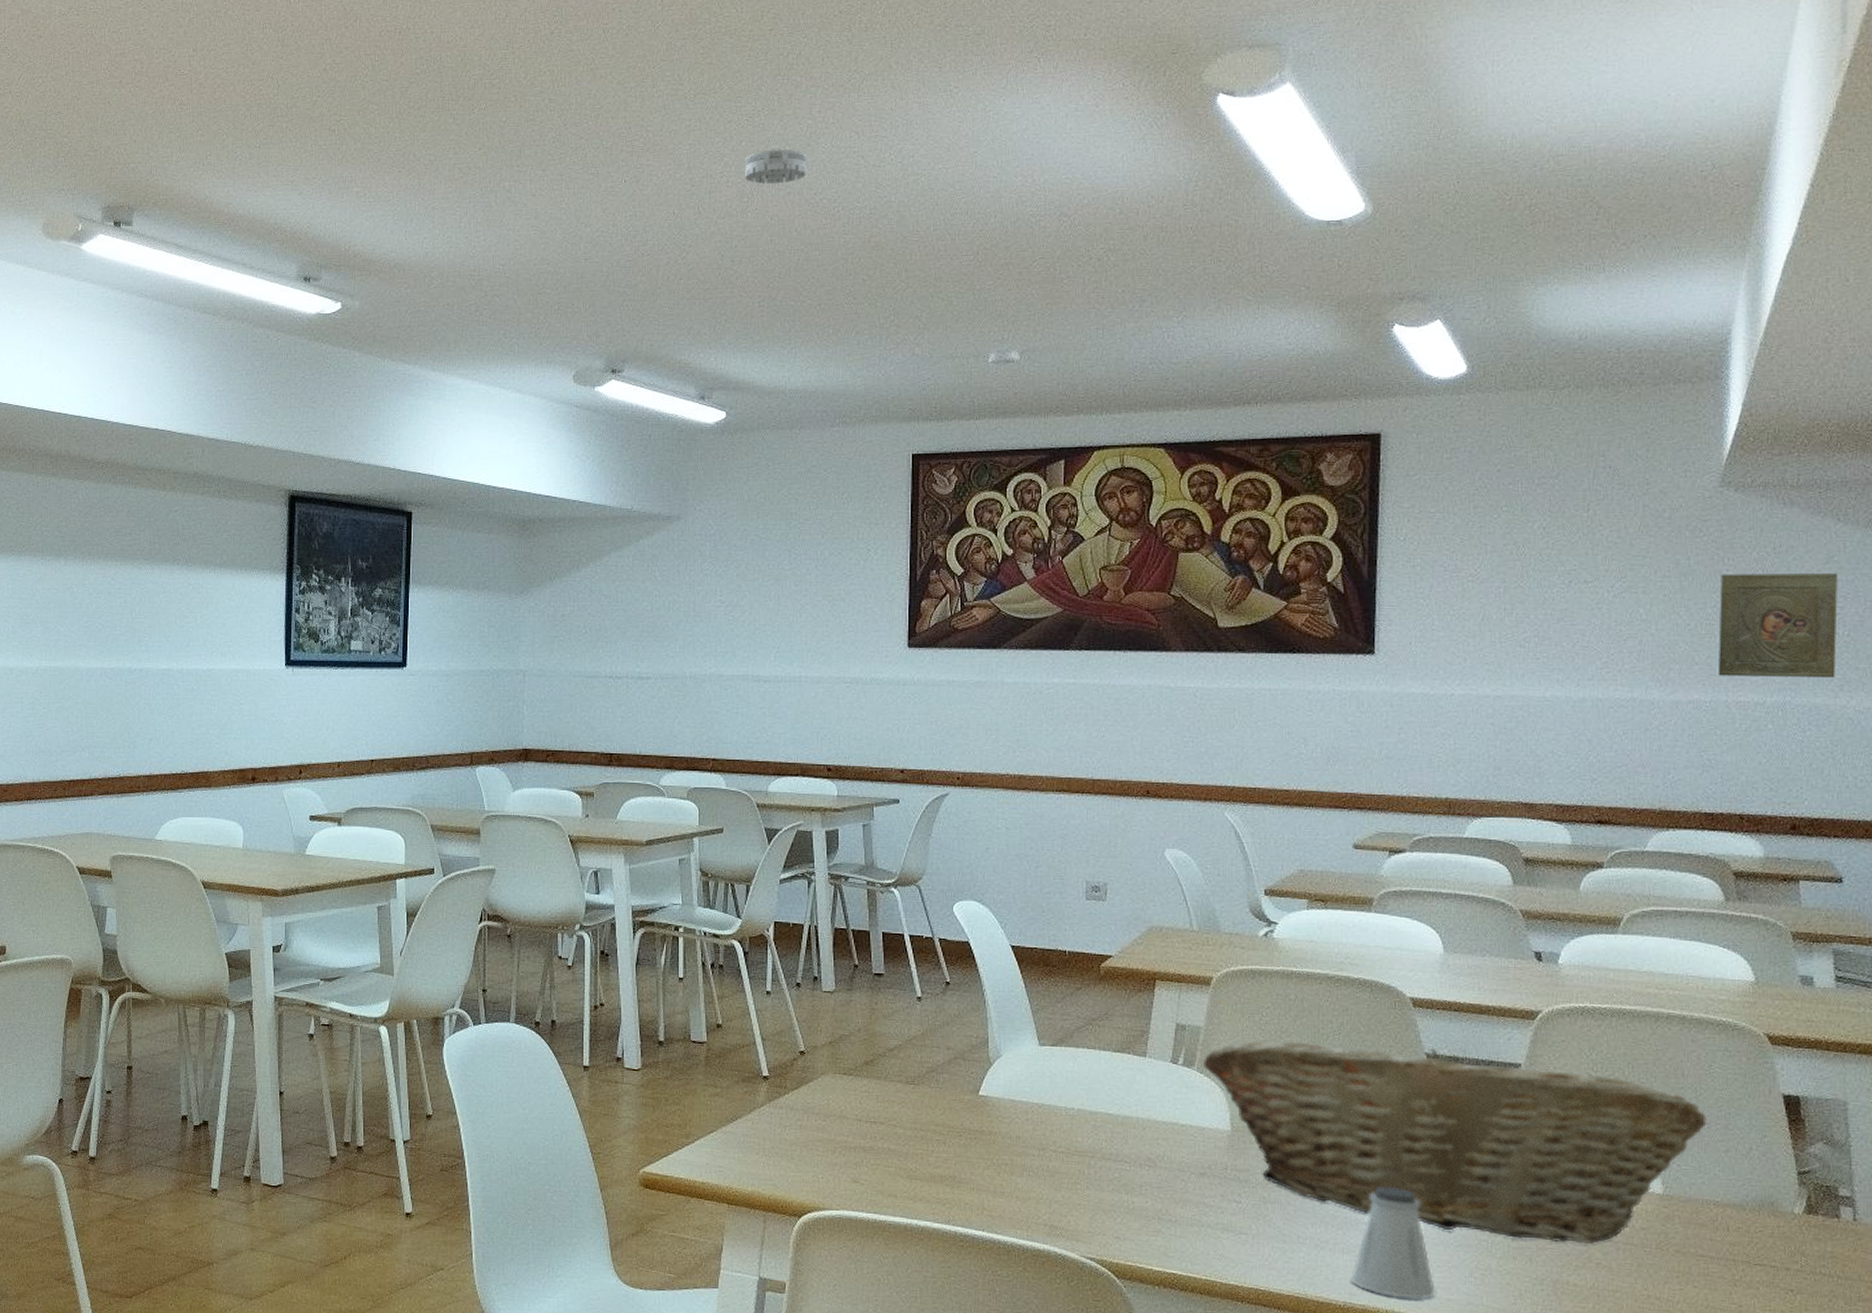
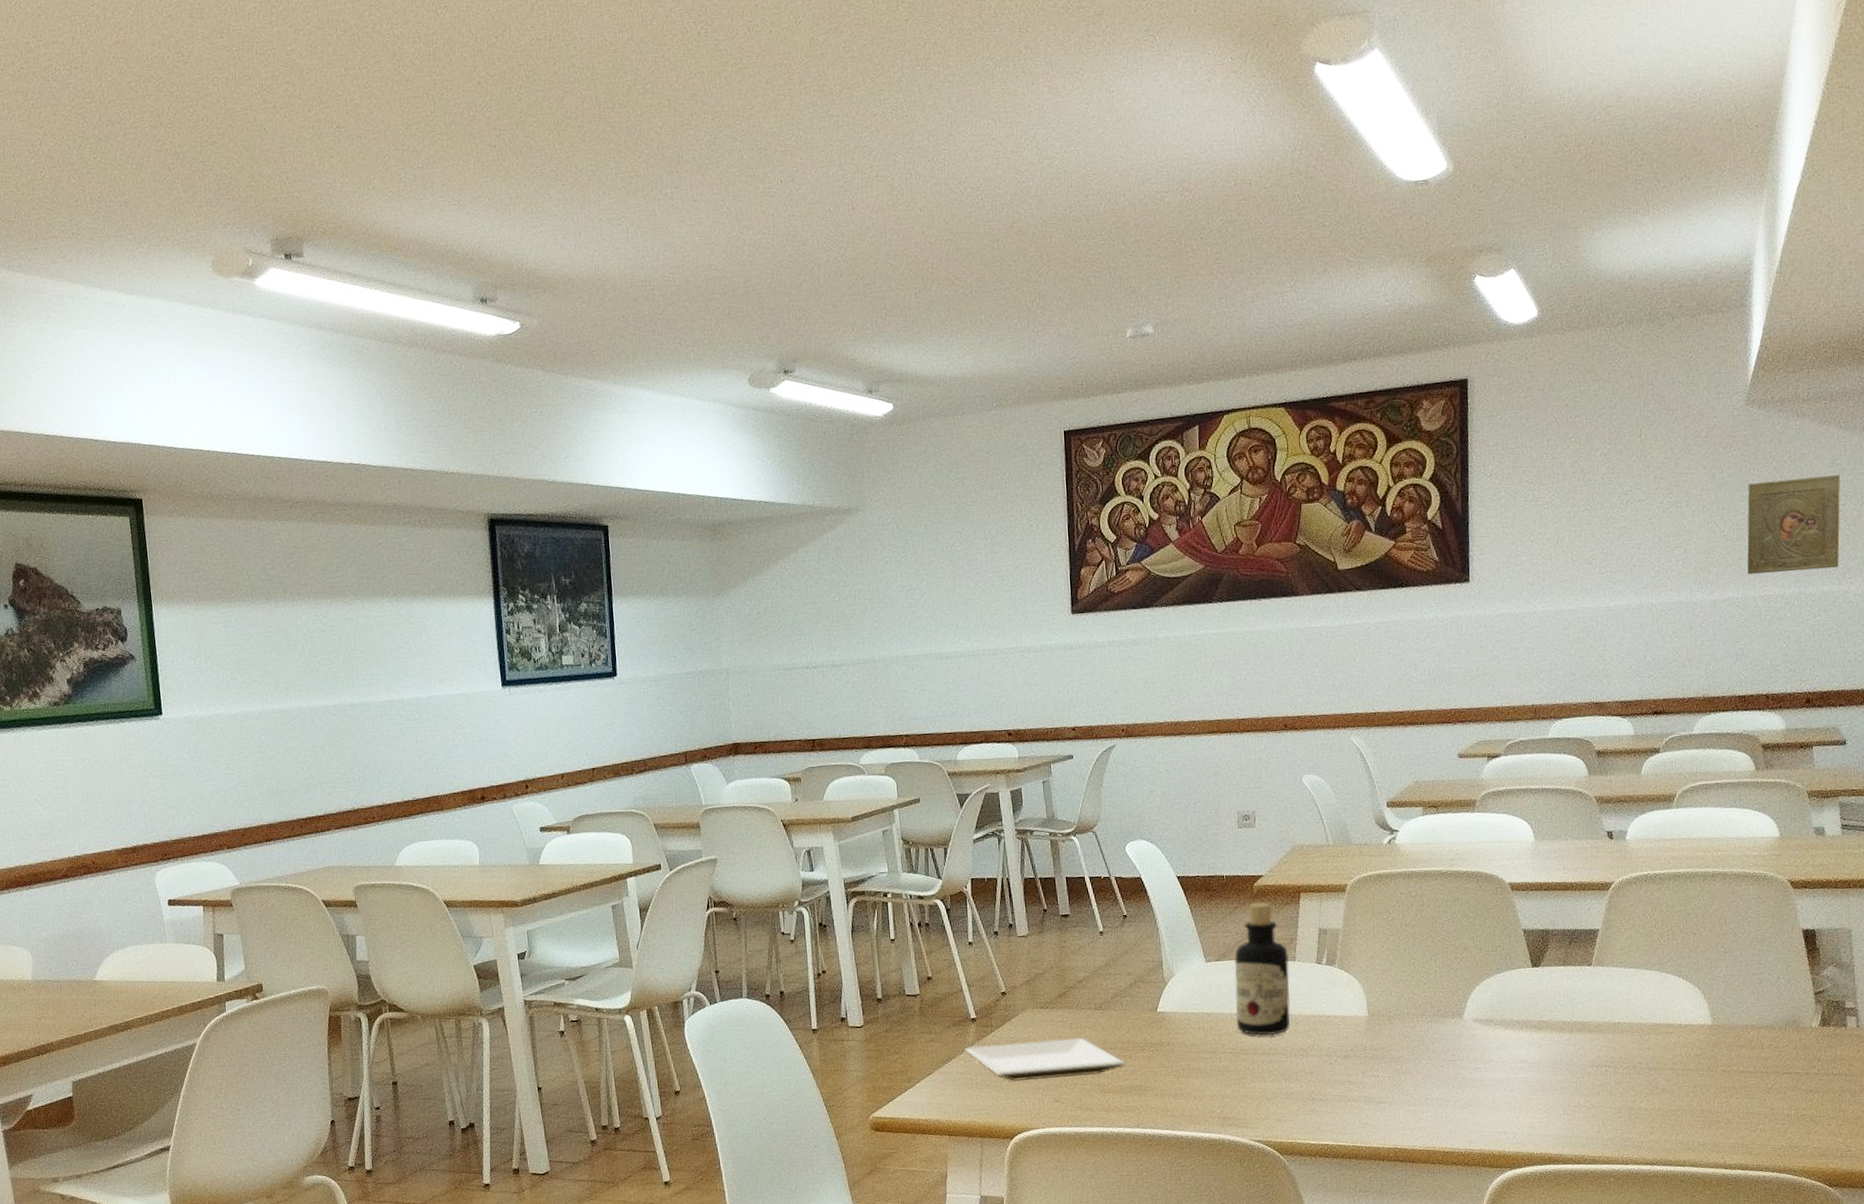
smoke detector: present [745,149,807,185] -> none [892,140,950,177]
plate: none [753,1107,938,1157] -> present [965,1037,1125,1081]
bottle: none [1071,985,1139,1139] -> present [1234,902,1291,1036]
fruit basket: present [1204,1041,1707,1244] -> none [1343,924,1745,1077]
saltshaker: present [1351,1187,1435,1299] -> none [1470,1047,1537,1140]

